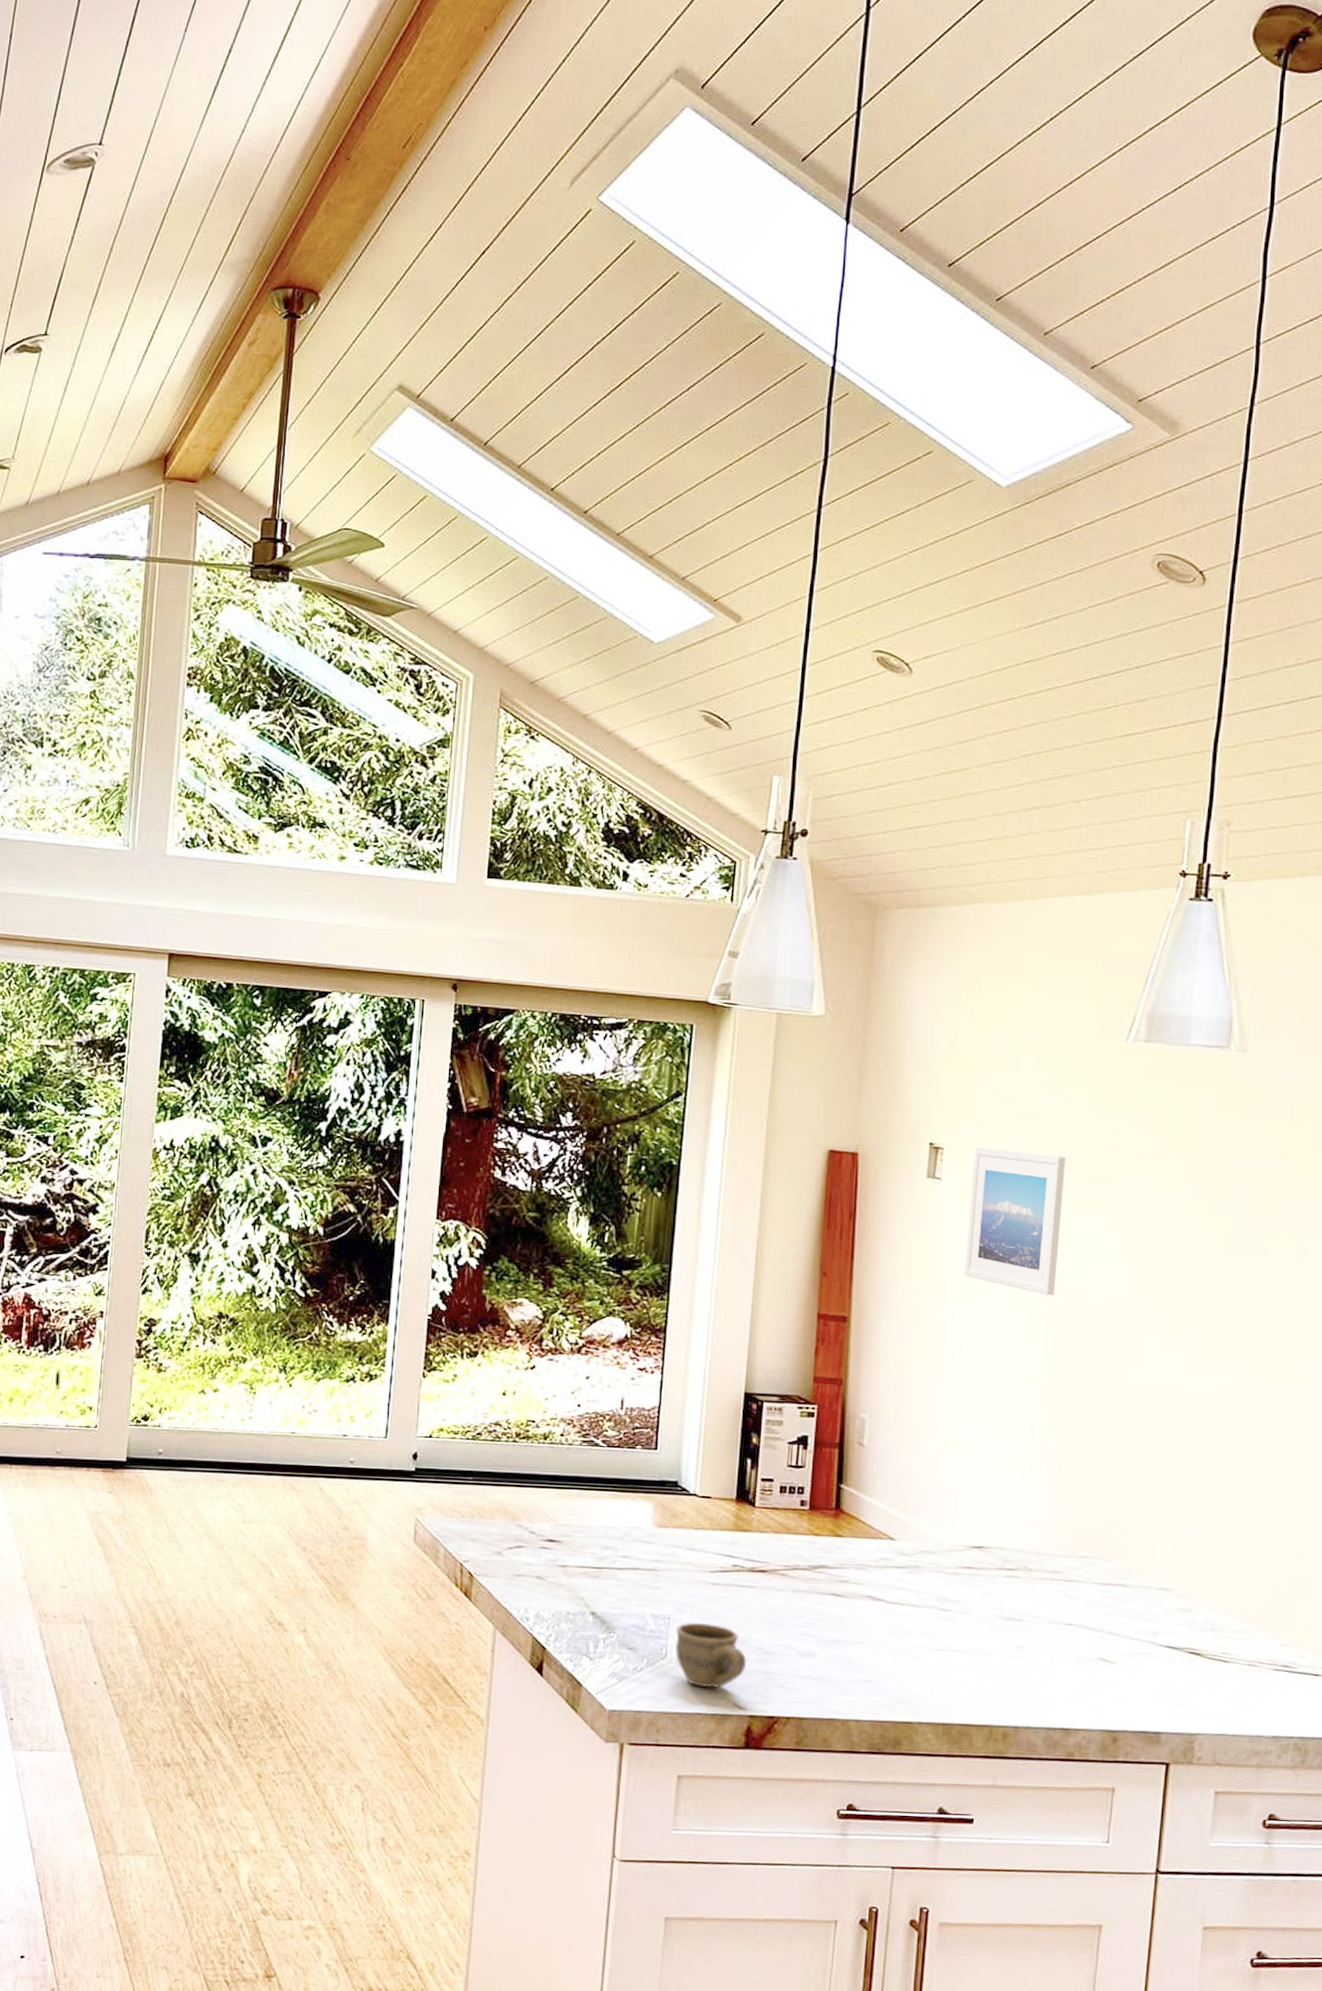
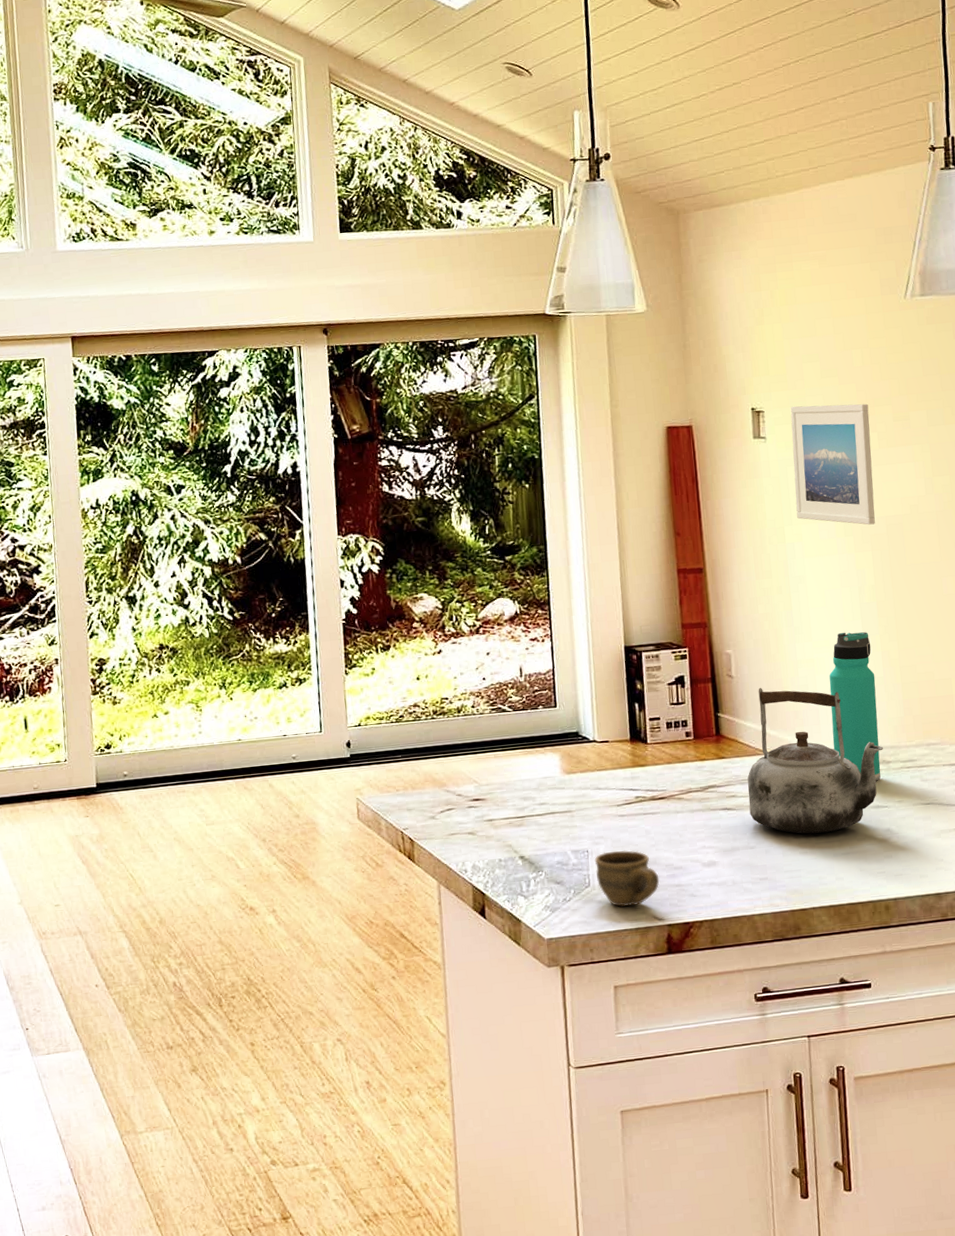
kettle: none [861,1462,1026,1640] -> present [747,687,883,834]
thermos bottle: none [969,1413,1029,1589] -> present [829,632,881,781]

